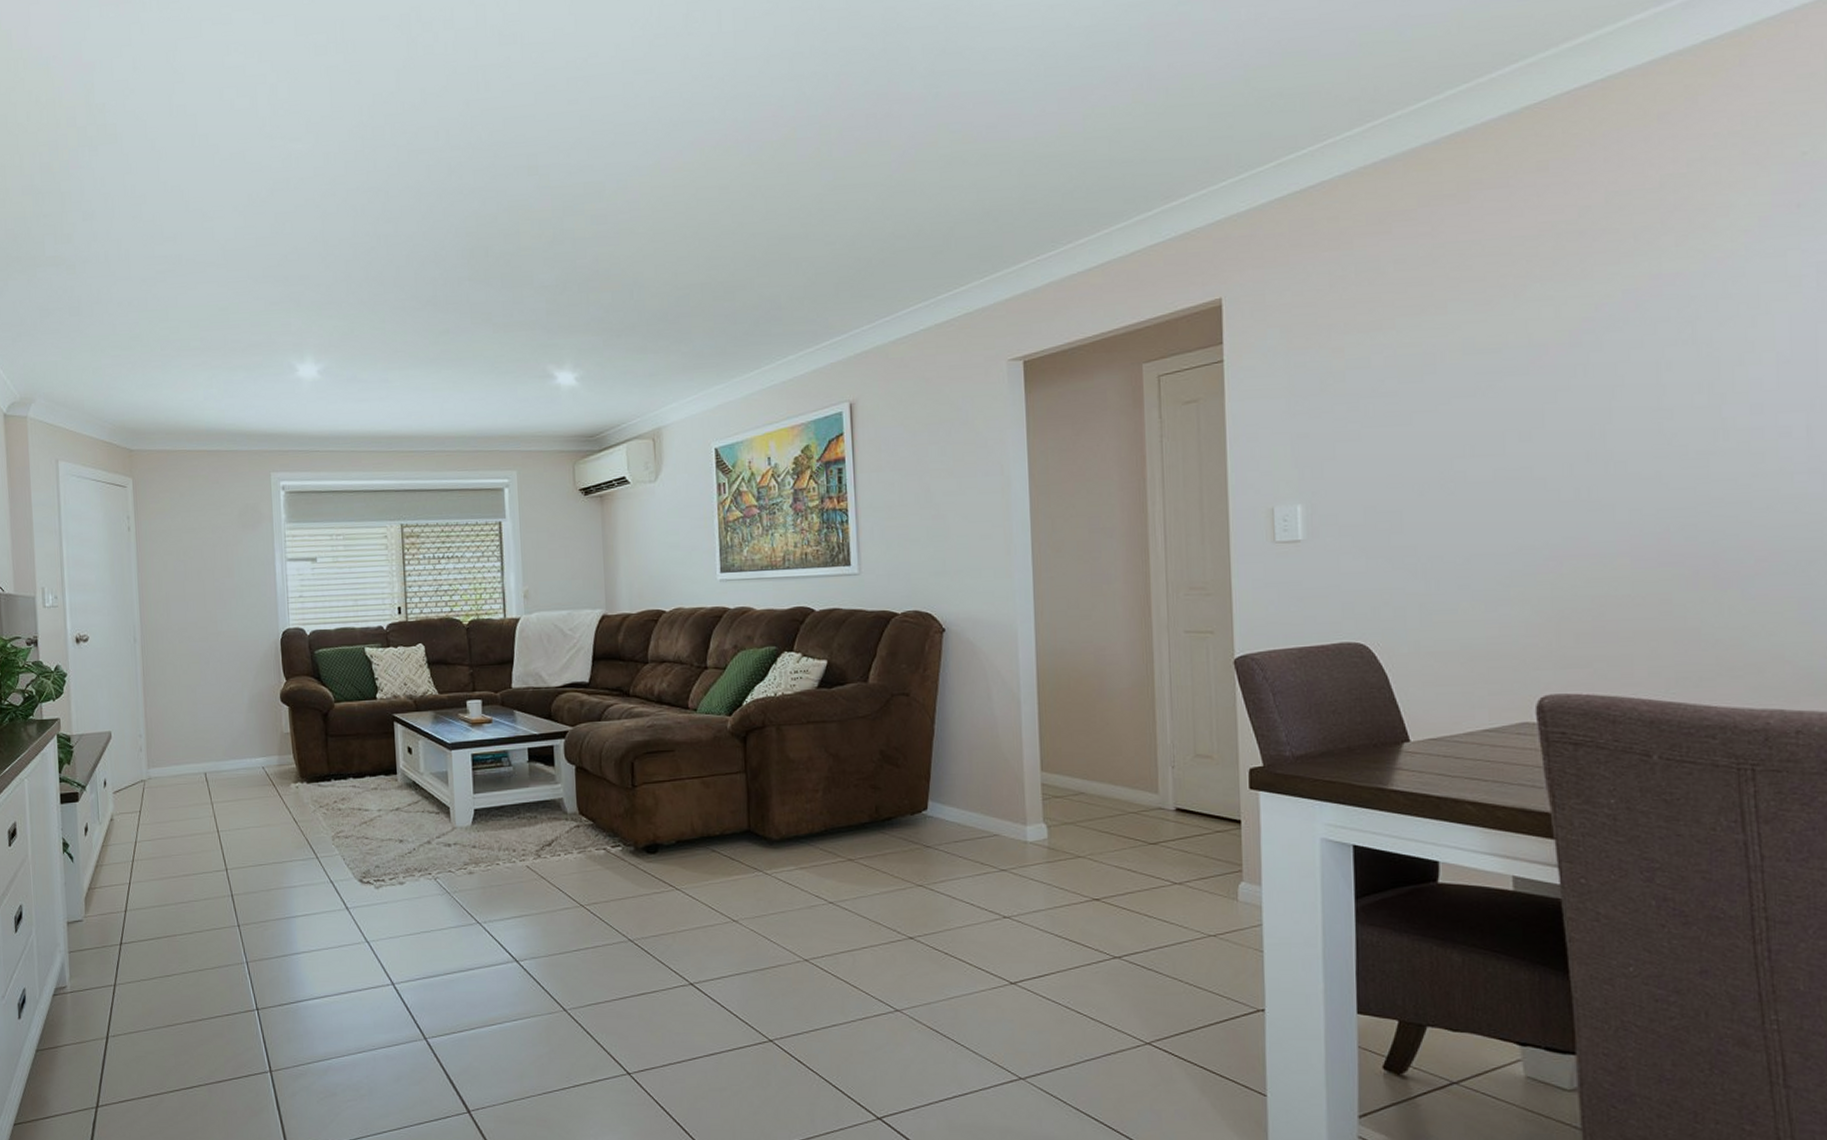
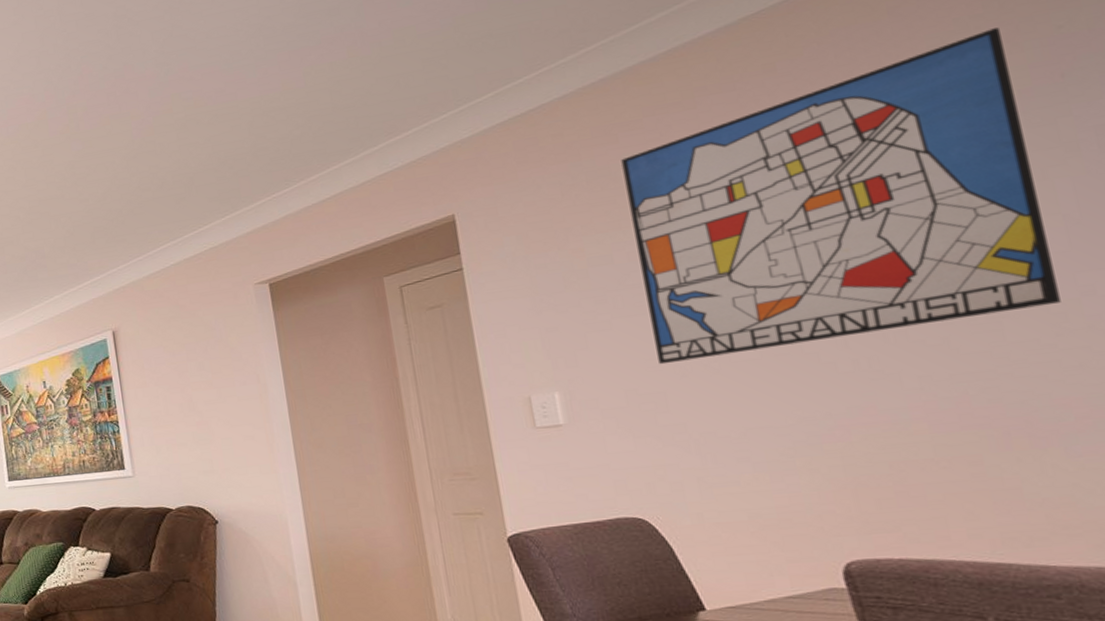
wall art: none [1391,147,1761,482] -> present [621,27,1061,365]

